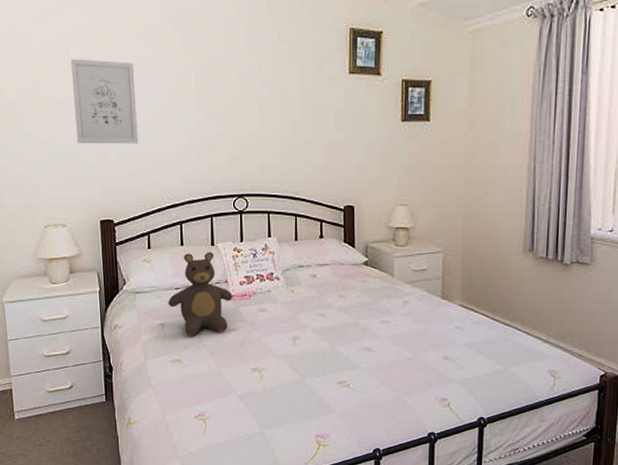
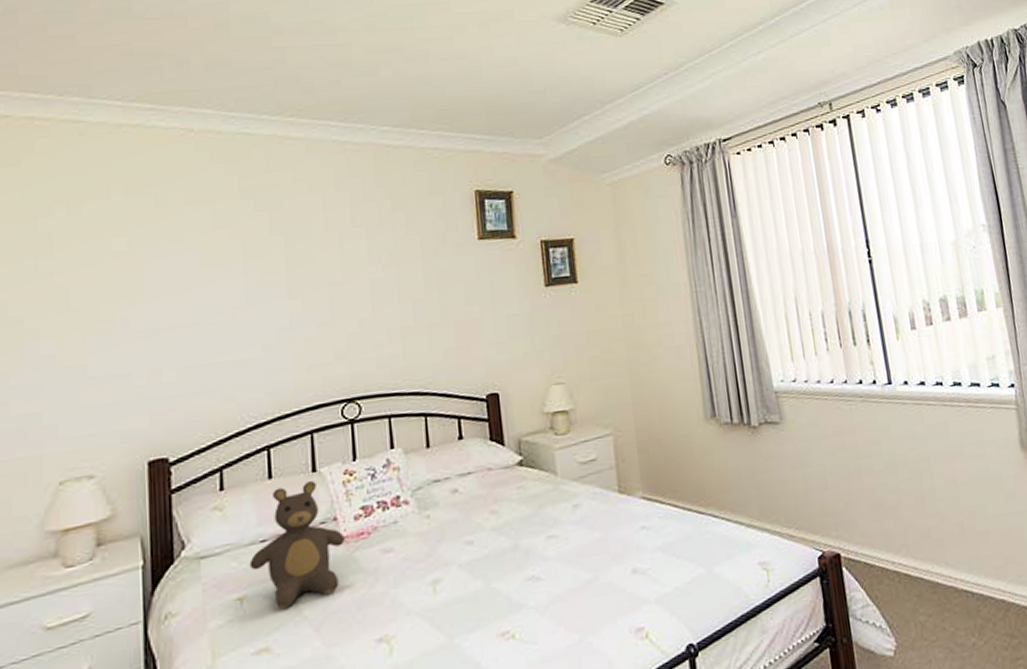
wall art: present [70,58,139,144] -> none [113,251,209,362]

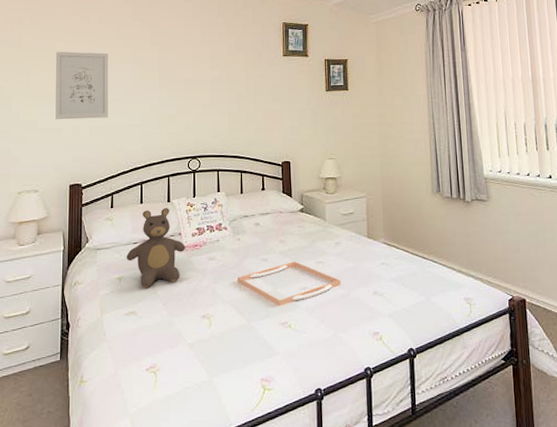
wall art: none [113,251,209,362] -> present [55,51,109,120]
serving tray: none [428,539,585,610] -> present [237,261,341,307]

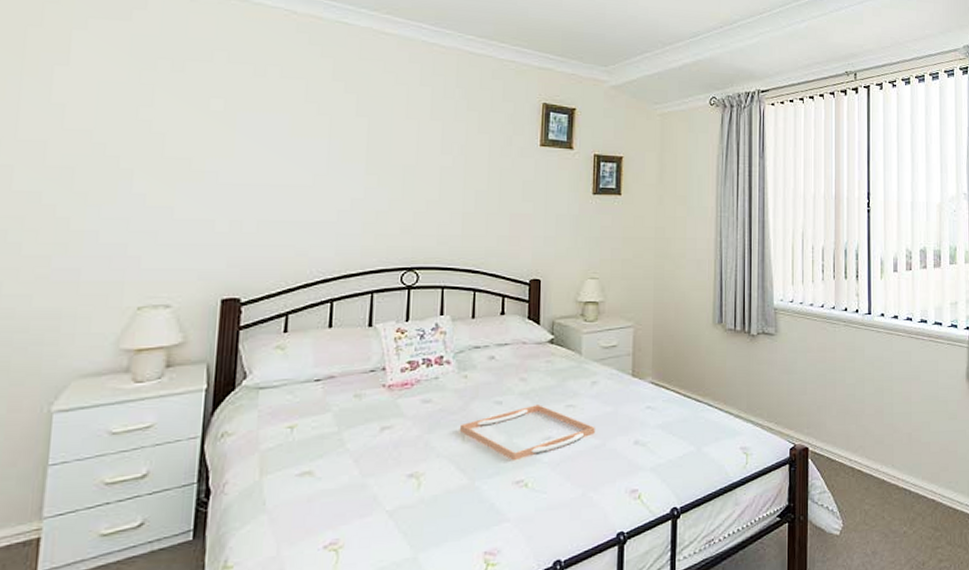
wall art: present [55,51,109,120] -> none [204,112,293,210]
teddy bear: present [126,208,185,288] -> none [303,334,391,439]

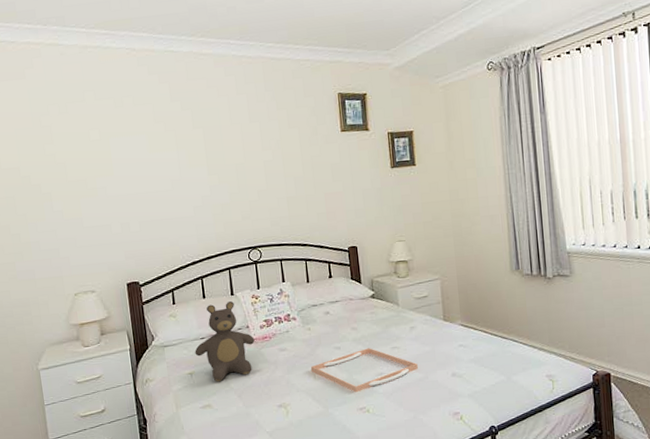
teddy bear: none [303,334,391,439] -> present [194,301,255,381]

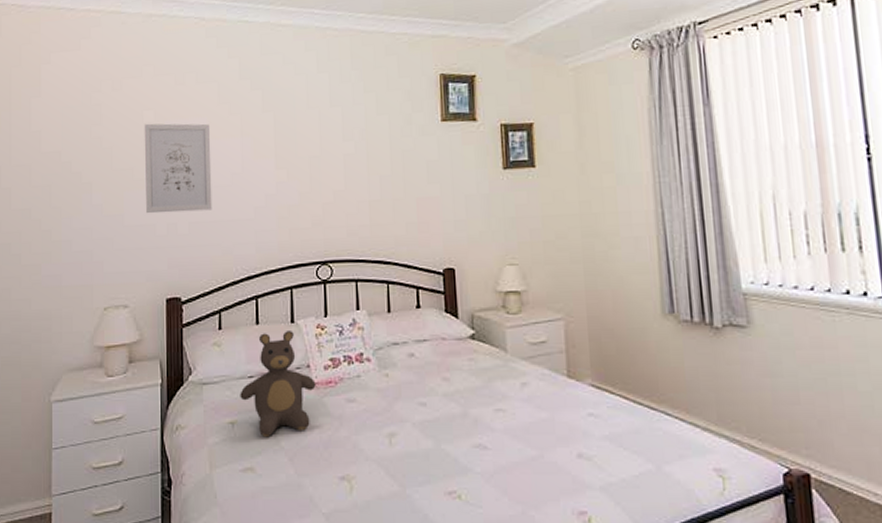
wall art: none [91,140,158,216] -> present [144,123,213,214]
serving tray: present [310,348,418,393] -> none [385,408,530,469]

